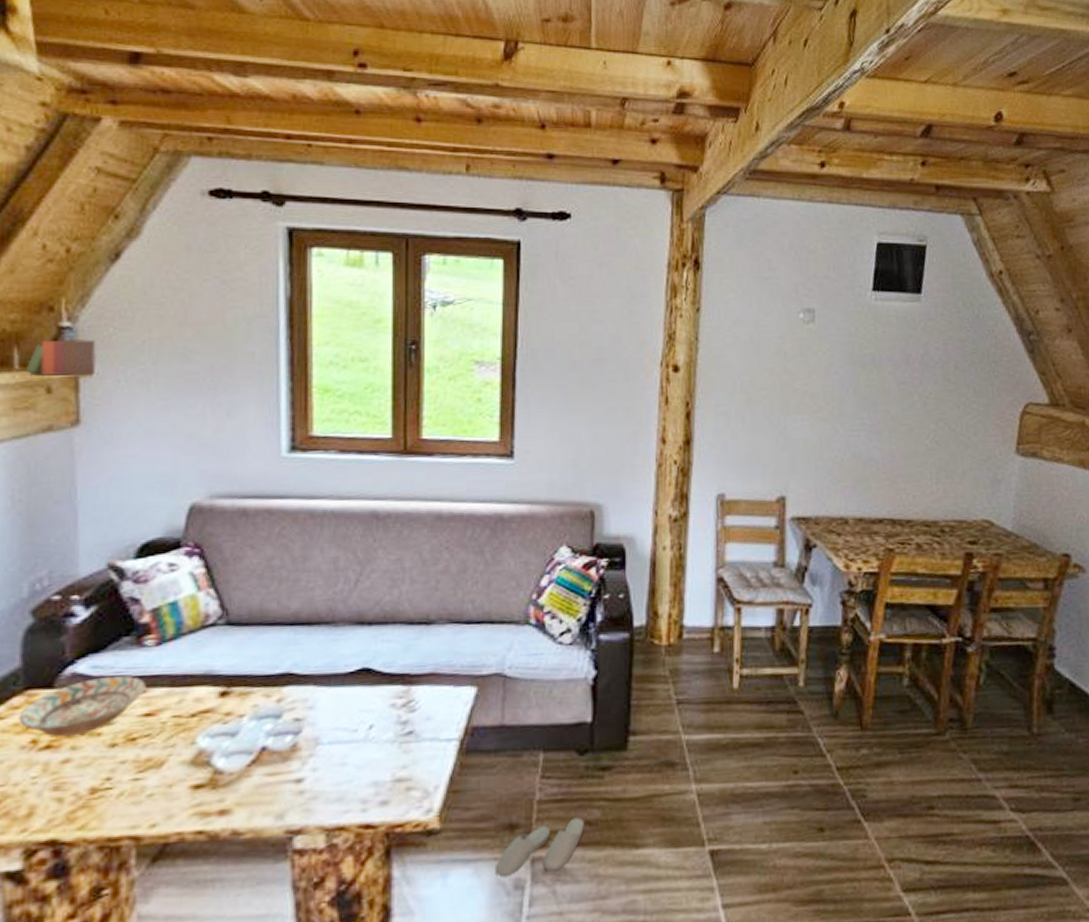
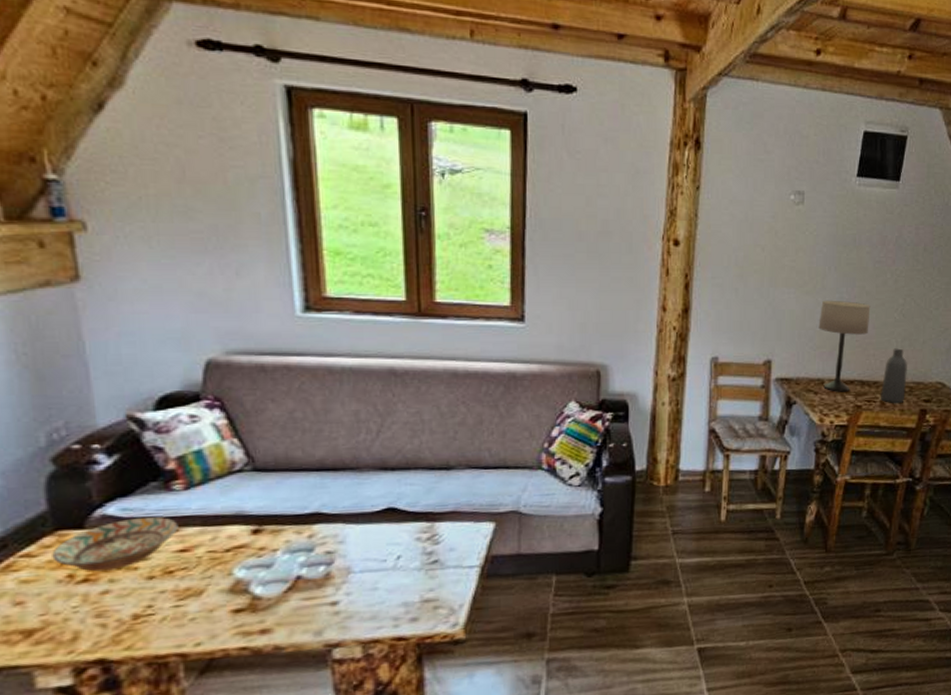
books: present [25,338,96,377] -> none [11,191,90,232]
slippers: present [494,817,584,876] -> none [515,626,592,674]
table lamp: none [838,426,898,533] -> present [818,300,871,392]
vase: none [916,480,947,546] -> present [881,348,908,403]

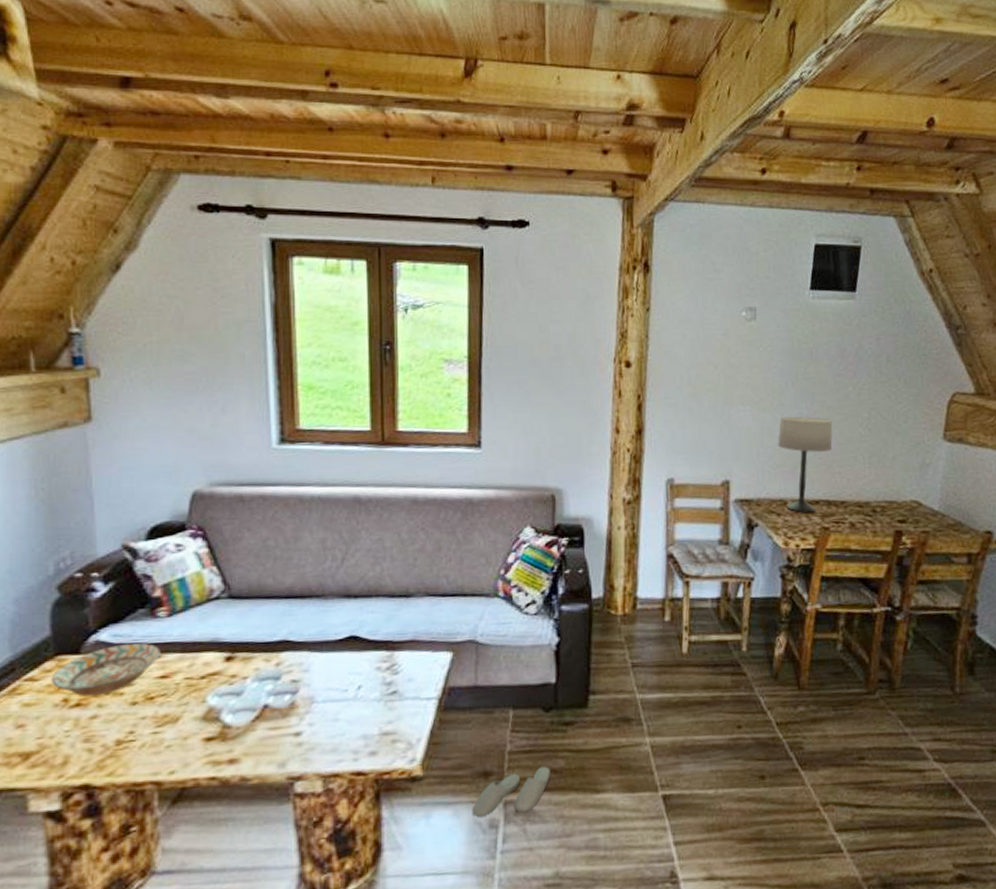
slippers: none [515,626,592,674] -> present [471,766,550,817]
vase: present [881,348,908,403] -> none [849,465,878,524]

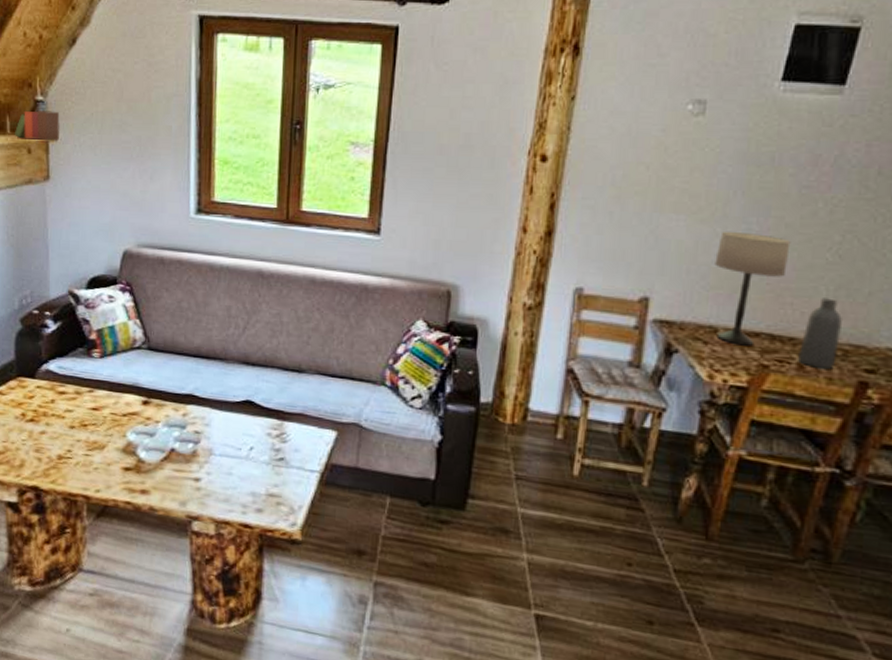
books: none [41,342,103,378] -> present [14,109,60,142]
decorative bowl: present [51,642,161,697] -> none [14,375,94,416]
slippers: present [471,766,550,817] -> none [343,557,422,597]
vase: none [849,465,878,524] -> present [798,298,844,369]

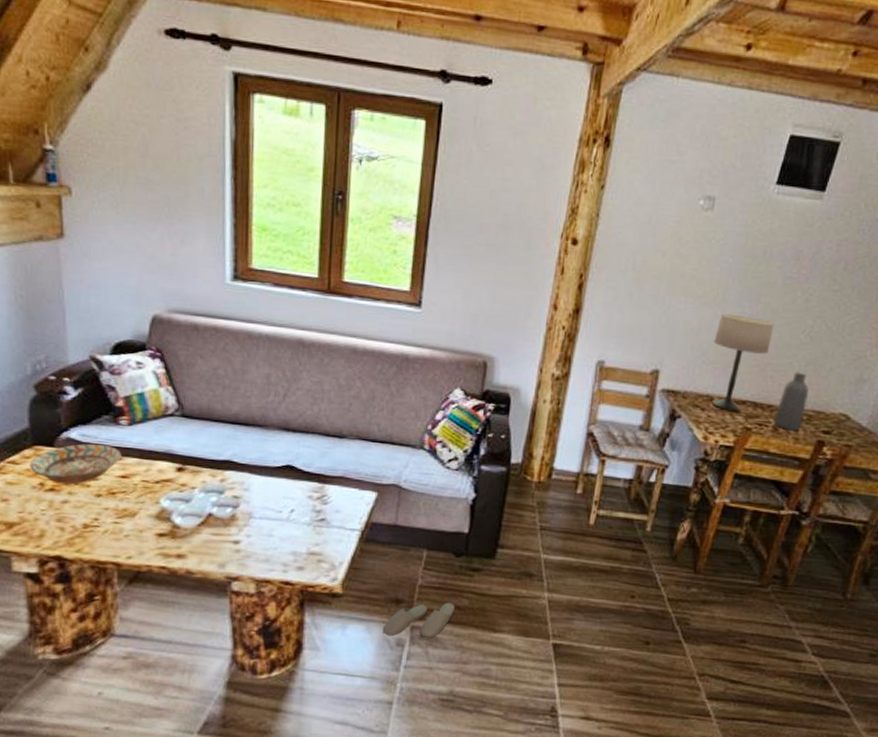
books: present [14,109,60,142] -> none [18,159,74,196]
decorative bowl: none [14,375,94,416] -> present [30,443,122,485]
slippers: none [343,557,422,597] -> present [382,602,455,638]

